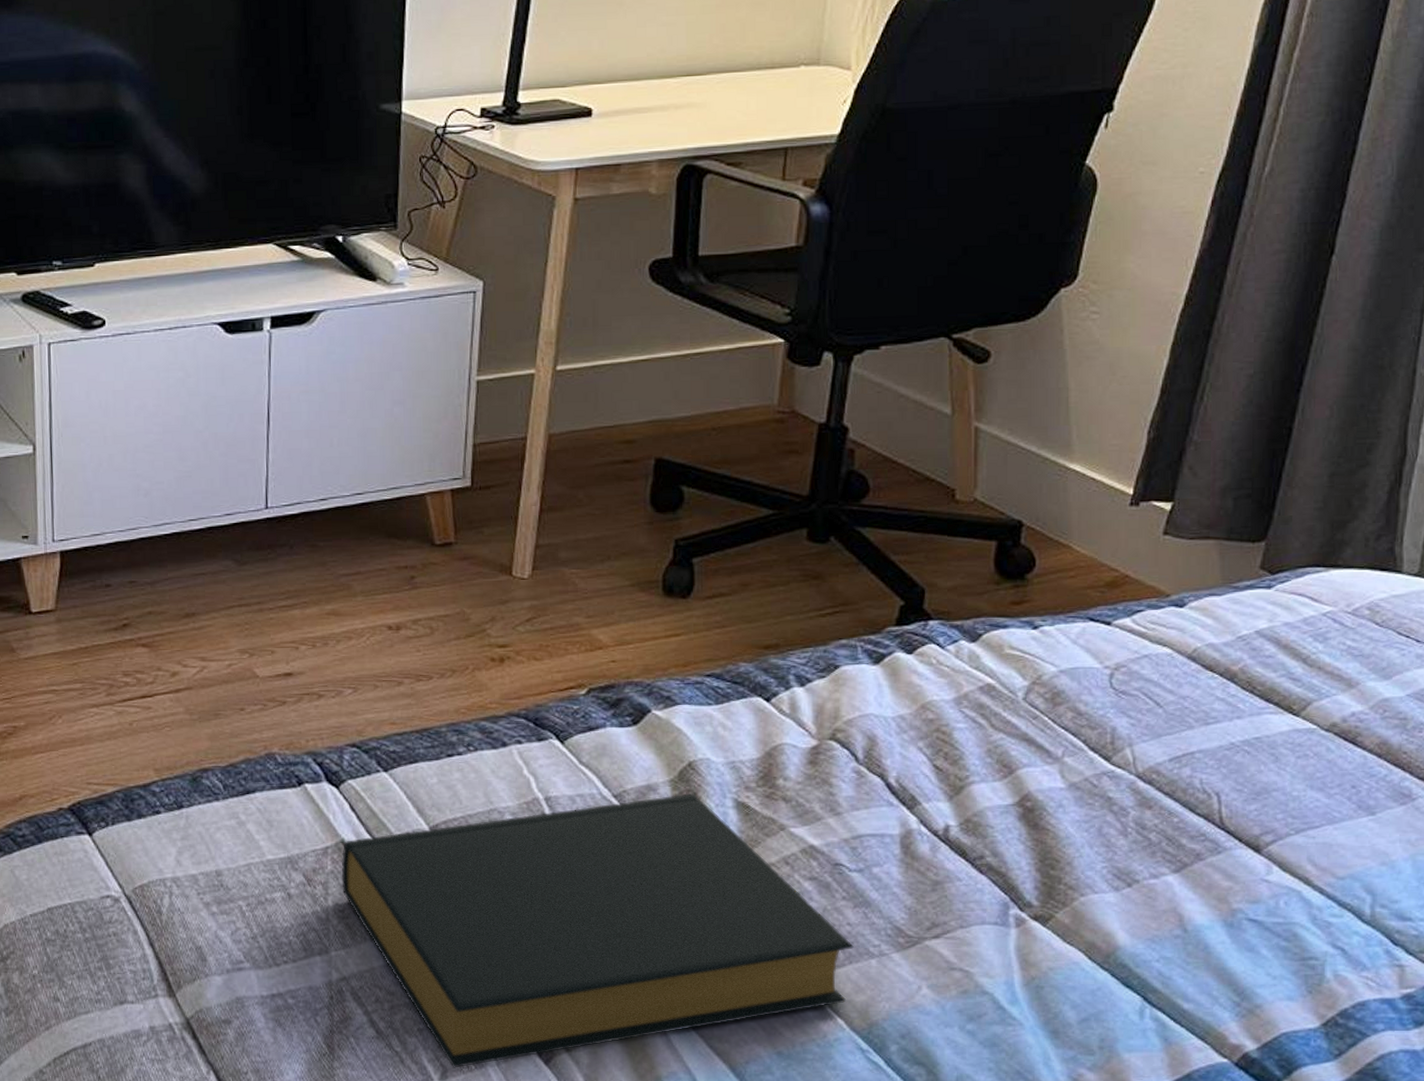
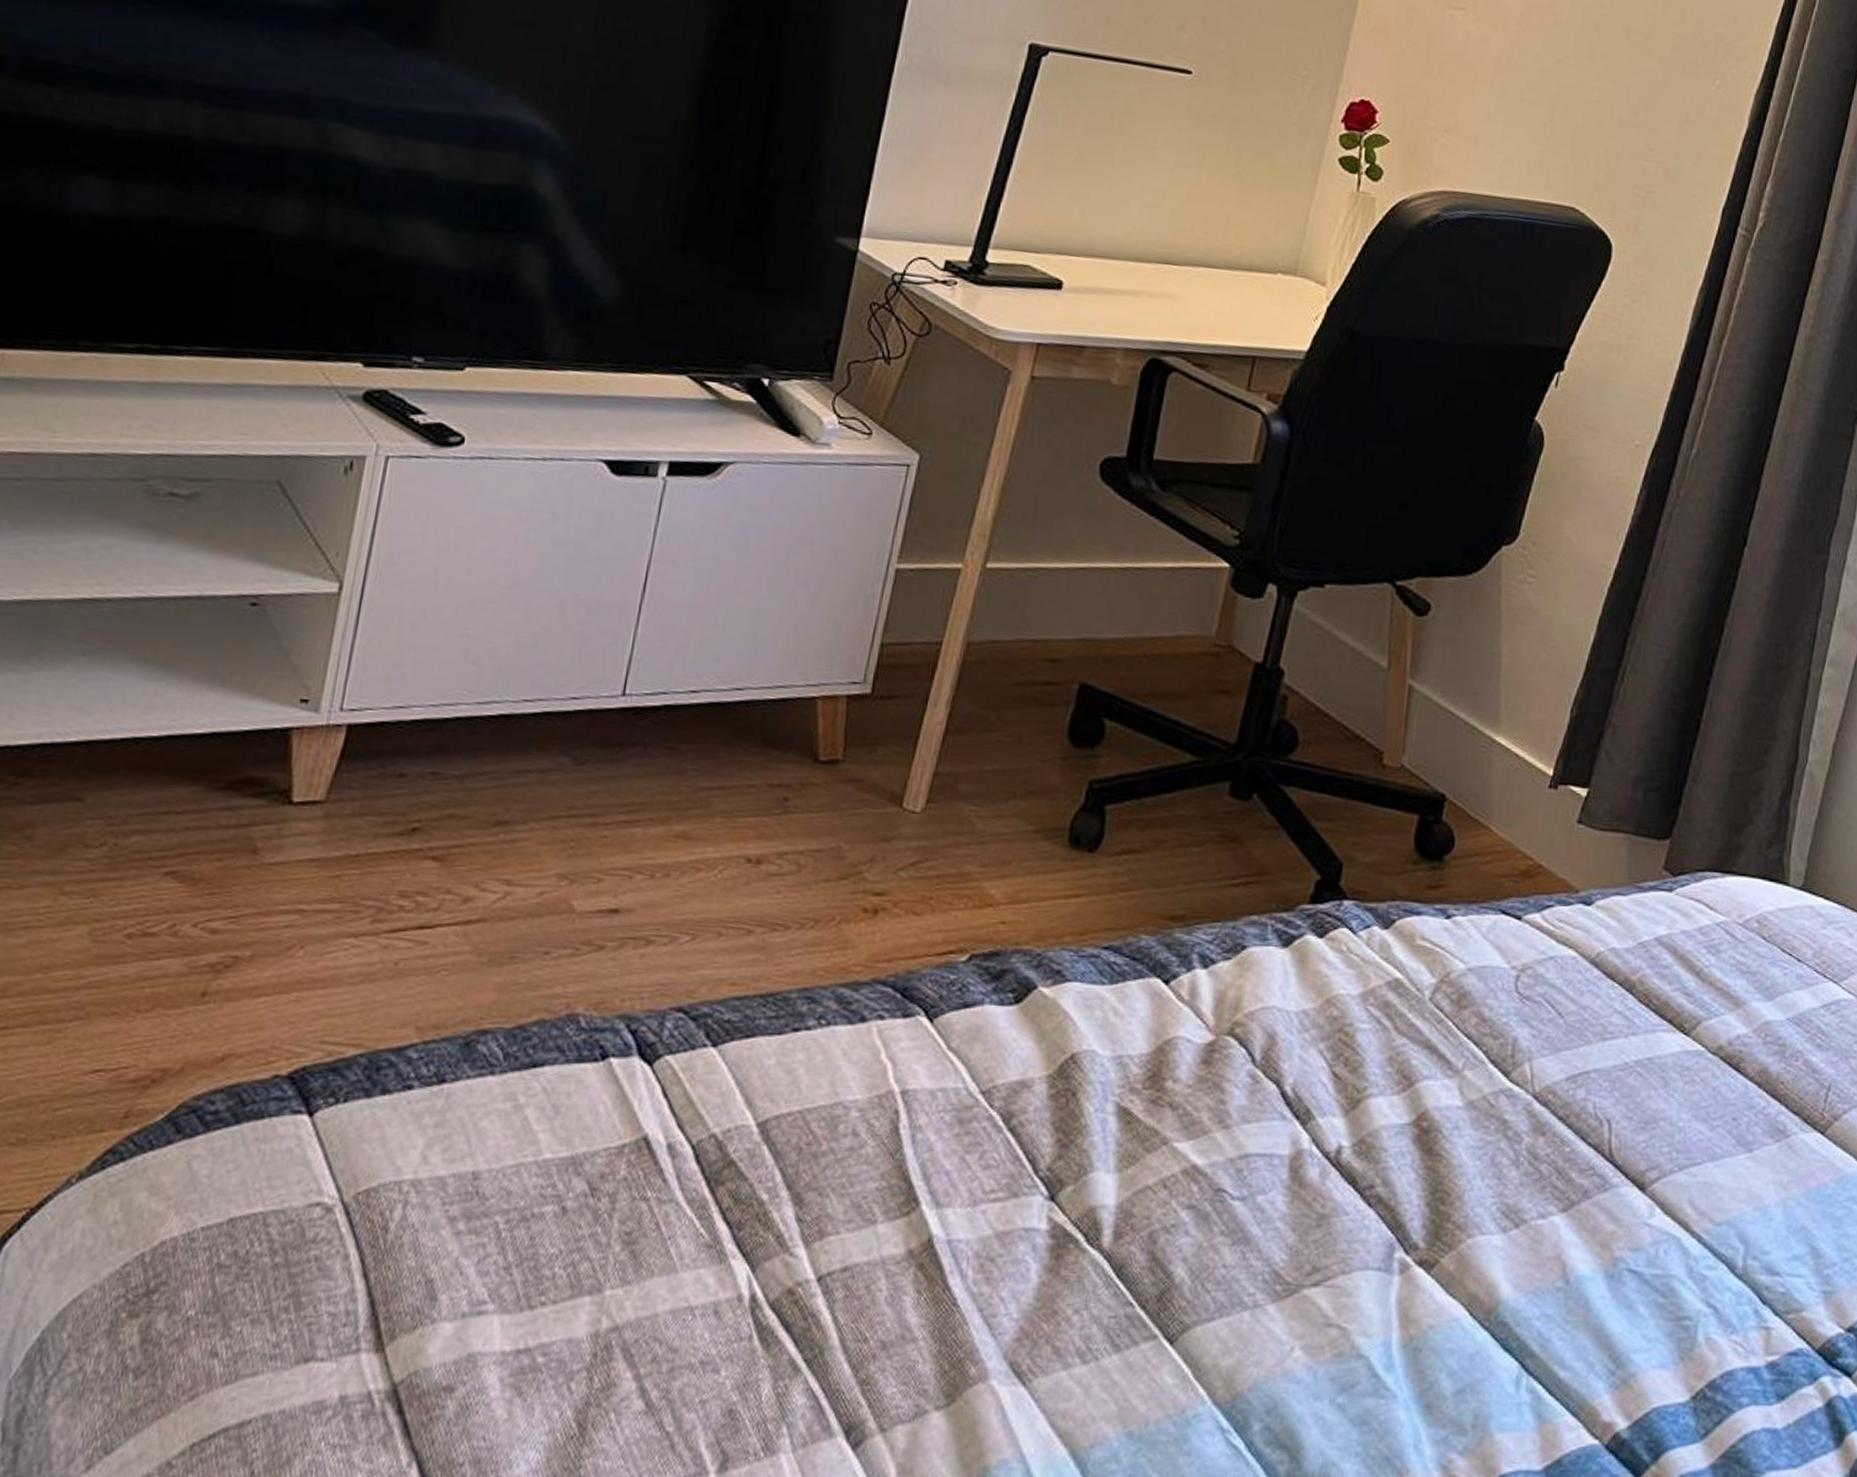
hardback book: present [341,792,854,1068] -> none [633,1092,1227,1456]

